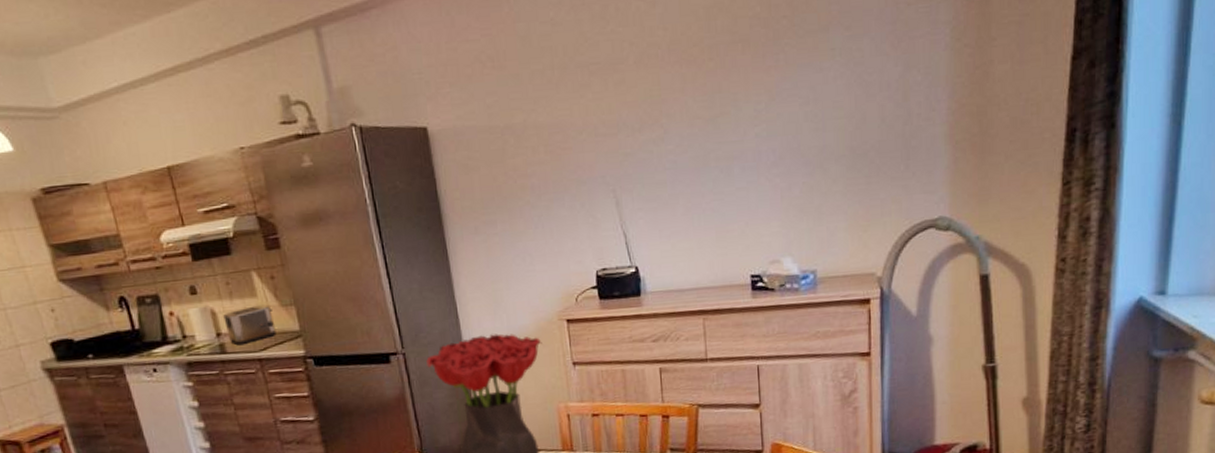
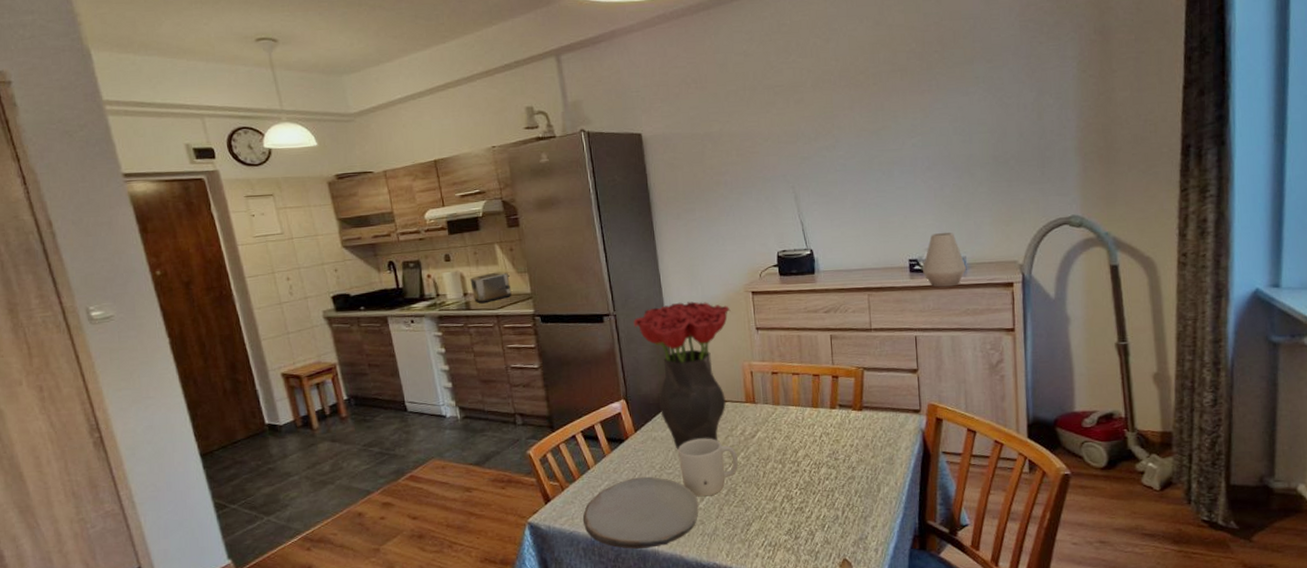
vase: none [766,240,818,307] -> present [922,232,967,287]

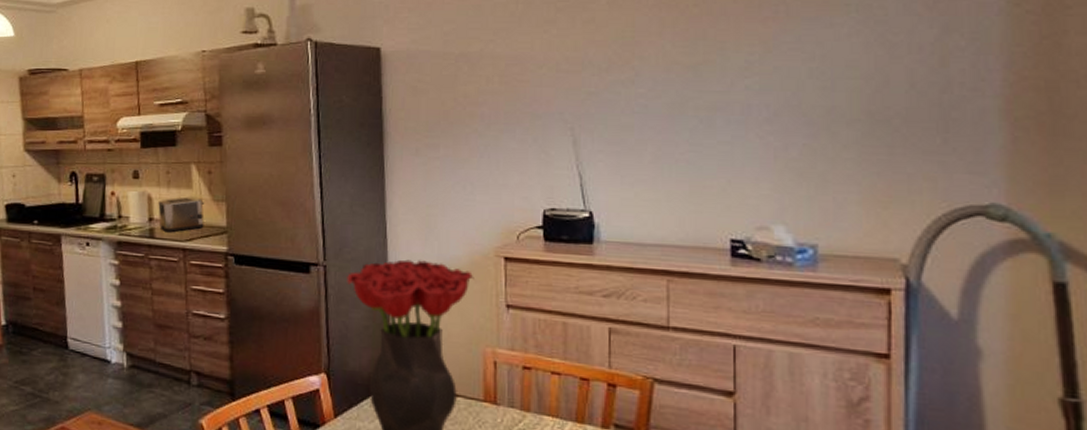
vase: present [922,232,967,287] -> none [749,207,819,284]

